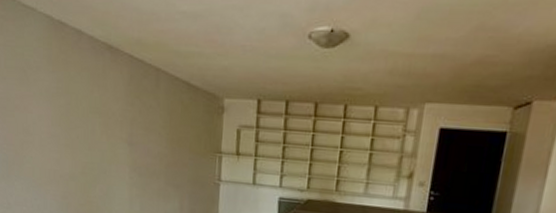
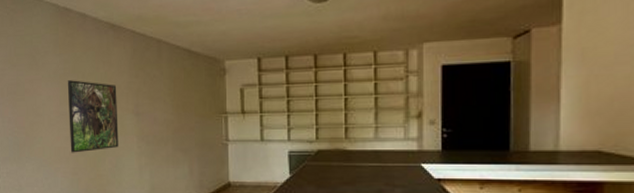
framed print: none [59,101,111,177] -> present [67,80,119,153]

